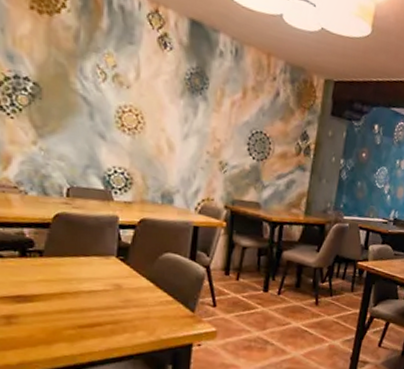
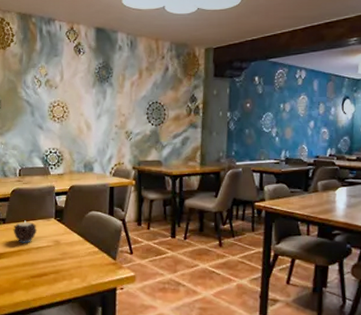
candle: none [54,255,91,285] -> present [13,220,37,243]

